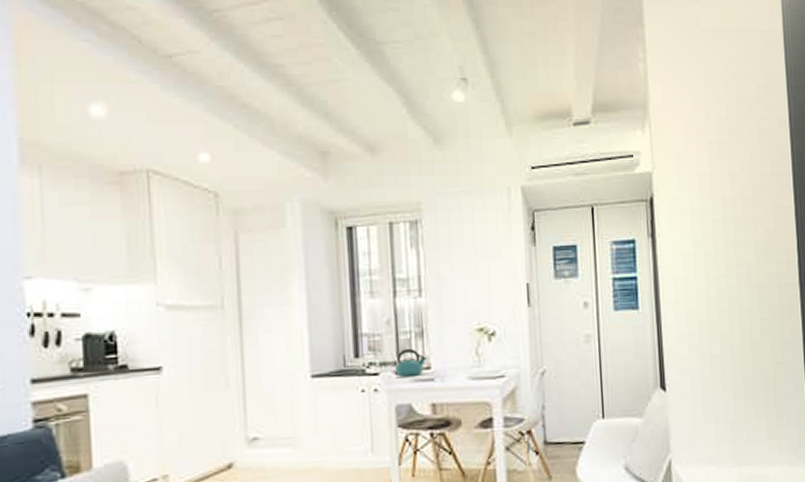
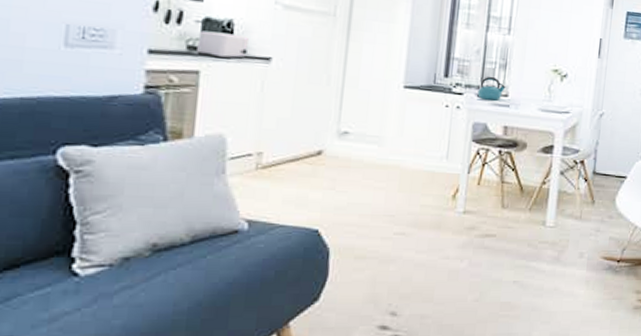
toaster: none [81,347,135,378] -> present [196,30,249,59]

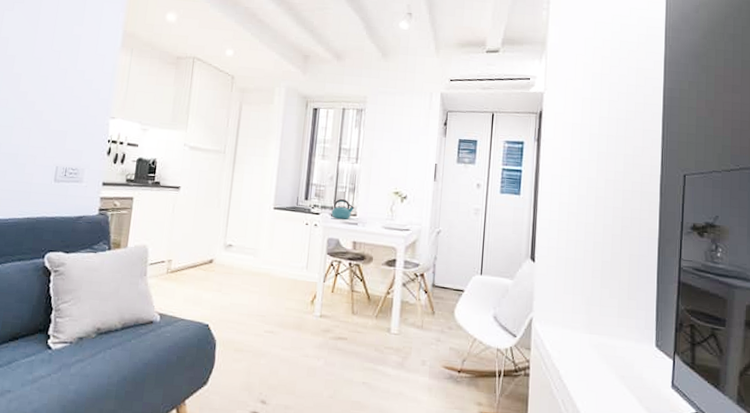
toaster: present [196,30,249,59] -> none [132,167,166,189]

